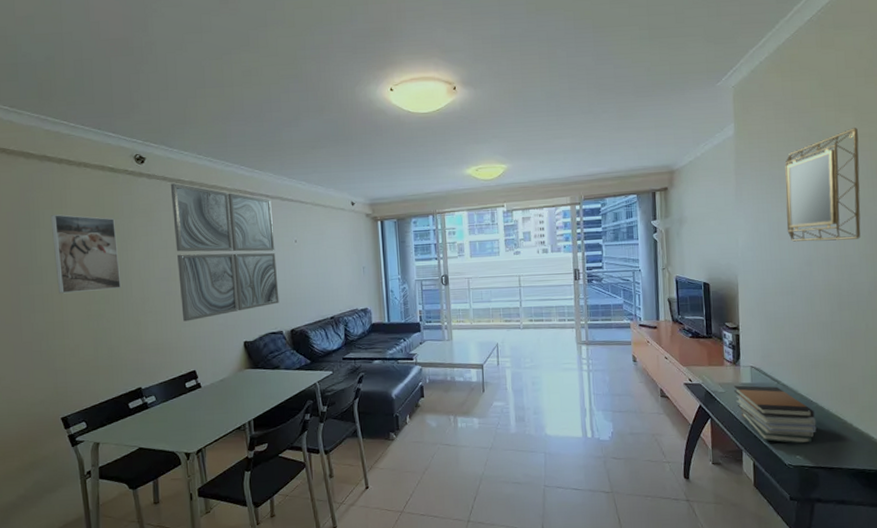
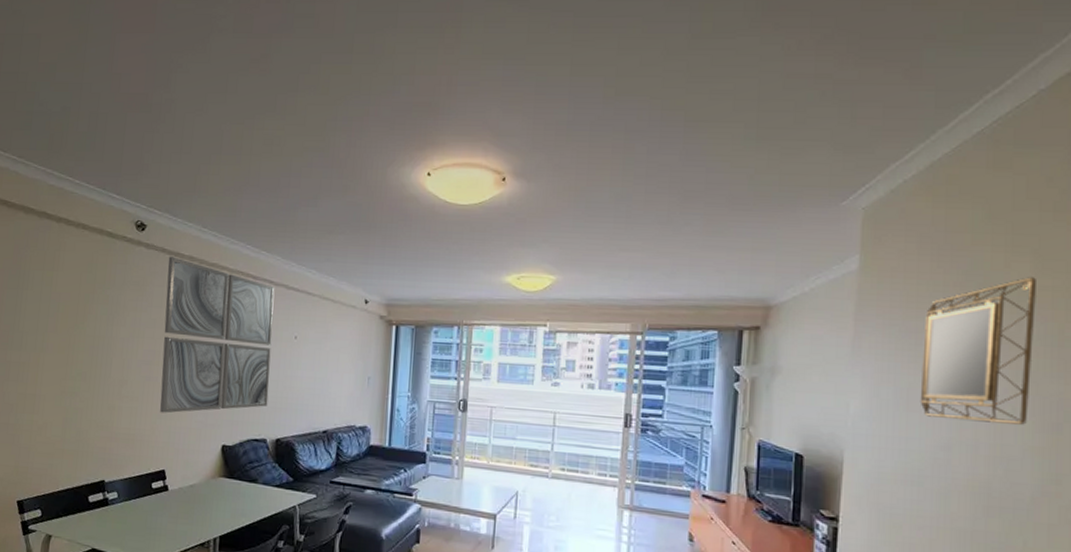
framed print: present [50,214,122,294] -> none [36,276,105,366]

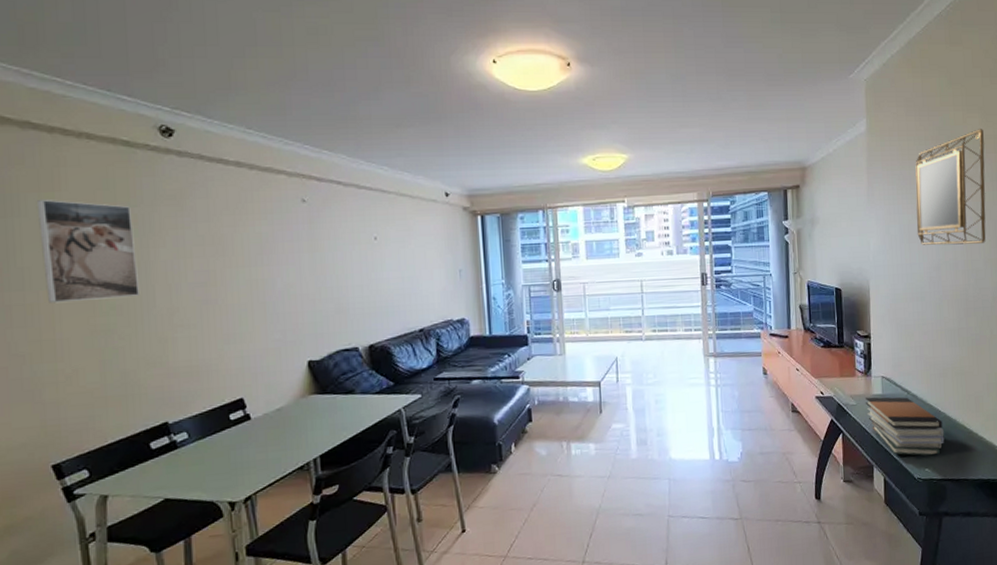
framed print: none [36,276,105,366] -> present [36,199,141,304]
wall art: present [160,256,275,413] -> none [209,164,354,338]

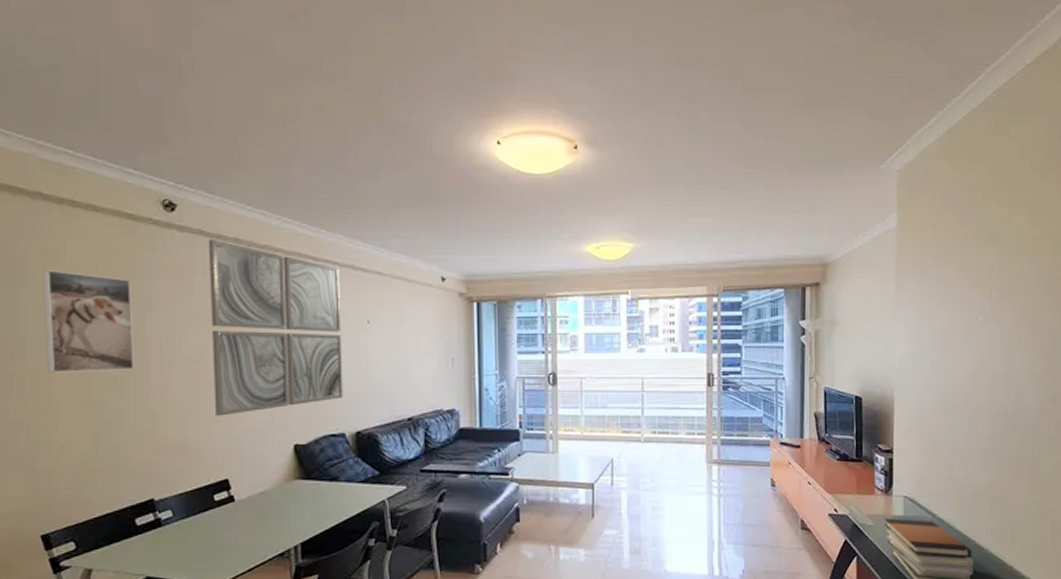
wall art: none [209,164,354,338] -> present [208,239,343,416]
home mirror: present [915,129,986,245] -> none [950,228,1032,355]

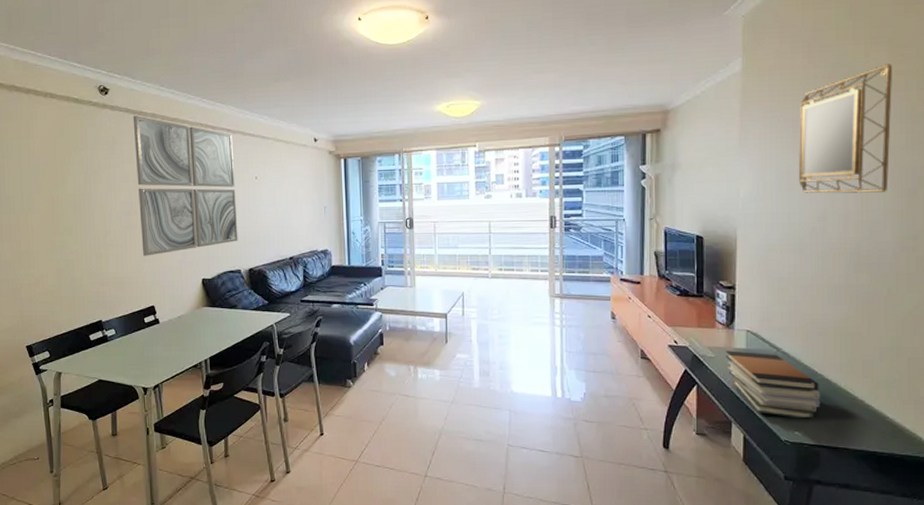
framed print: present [42,269,135,373] -> none [18,144,85,224]
home mirror: none [950,228,1032,355] -> present [798,64,892,194]

